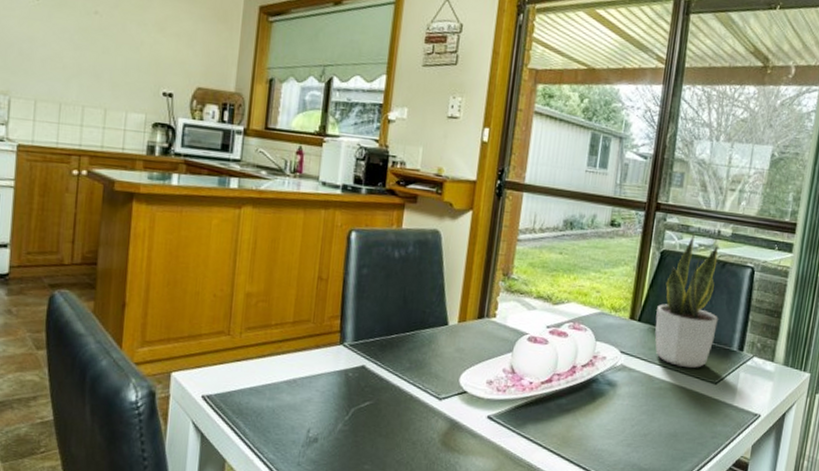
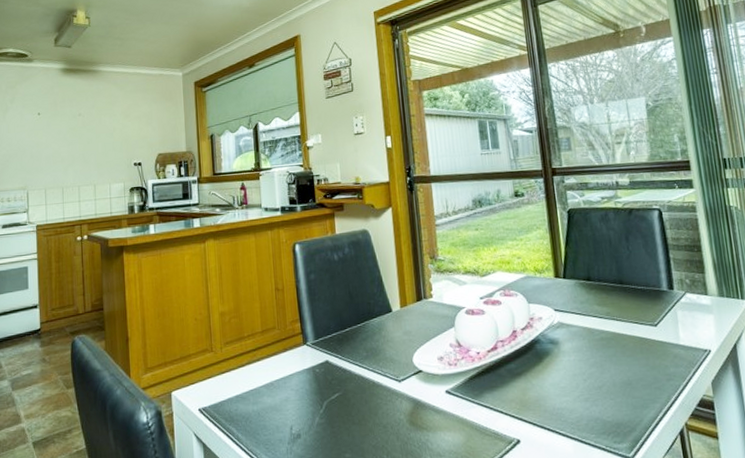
potted plant: present [655,231,719,368] -> none [578,187,642,315]

